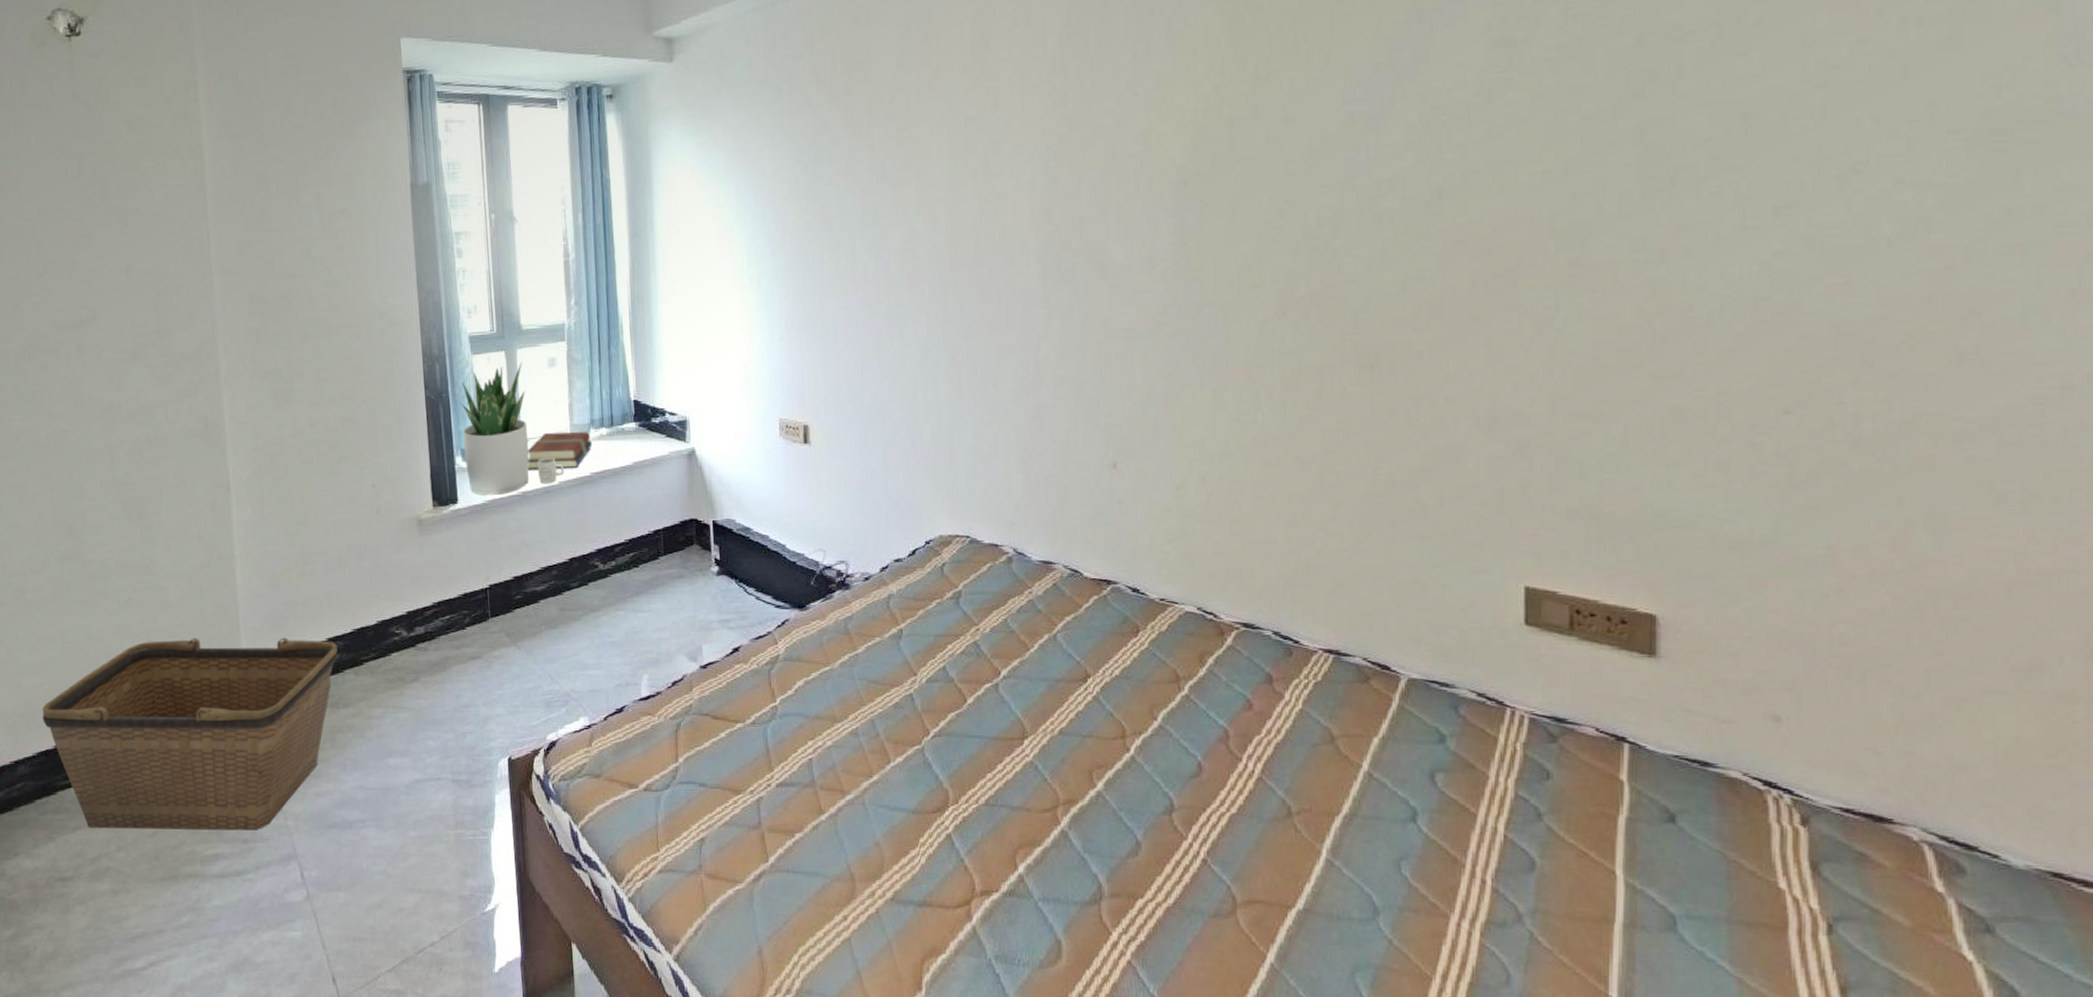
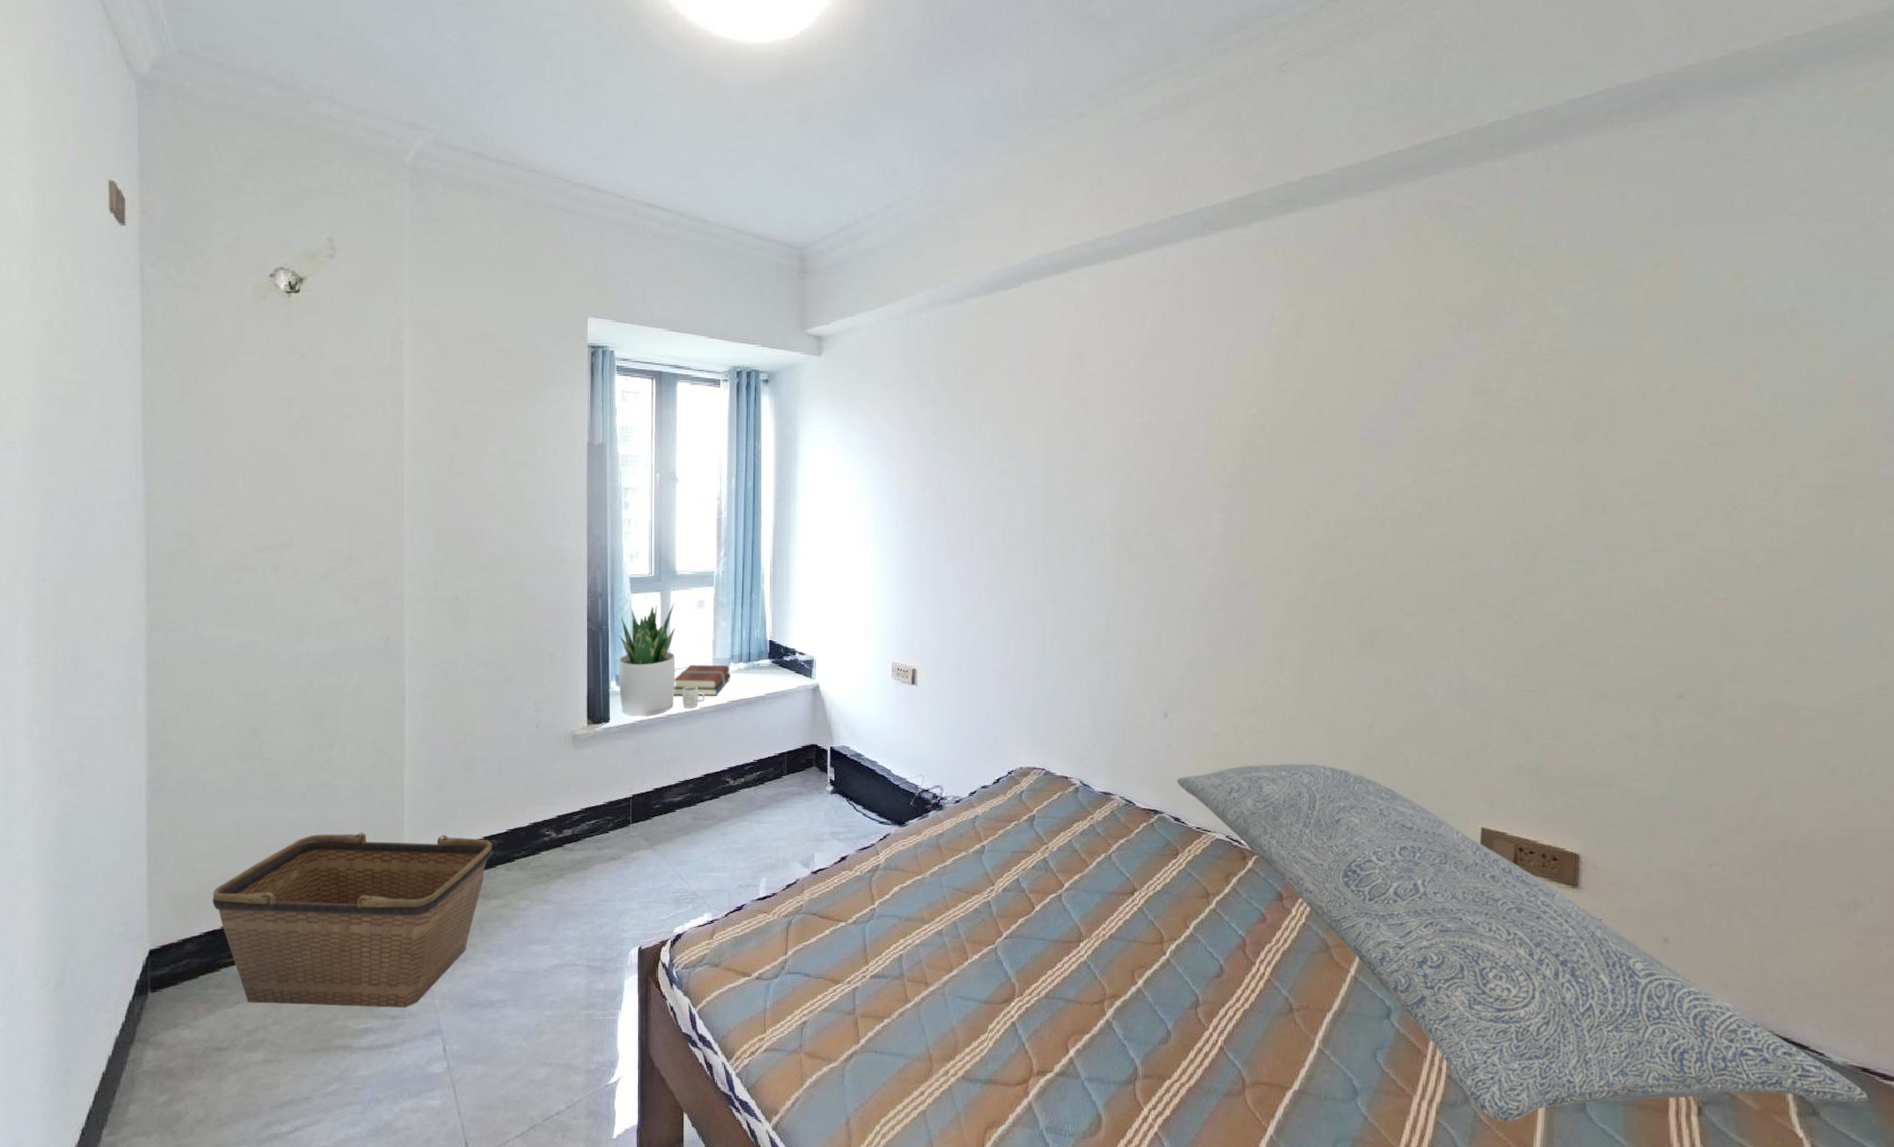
pillow: none [1132,515,2061,945] -> present [1176,762,1868,1122]

